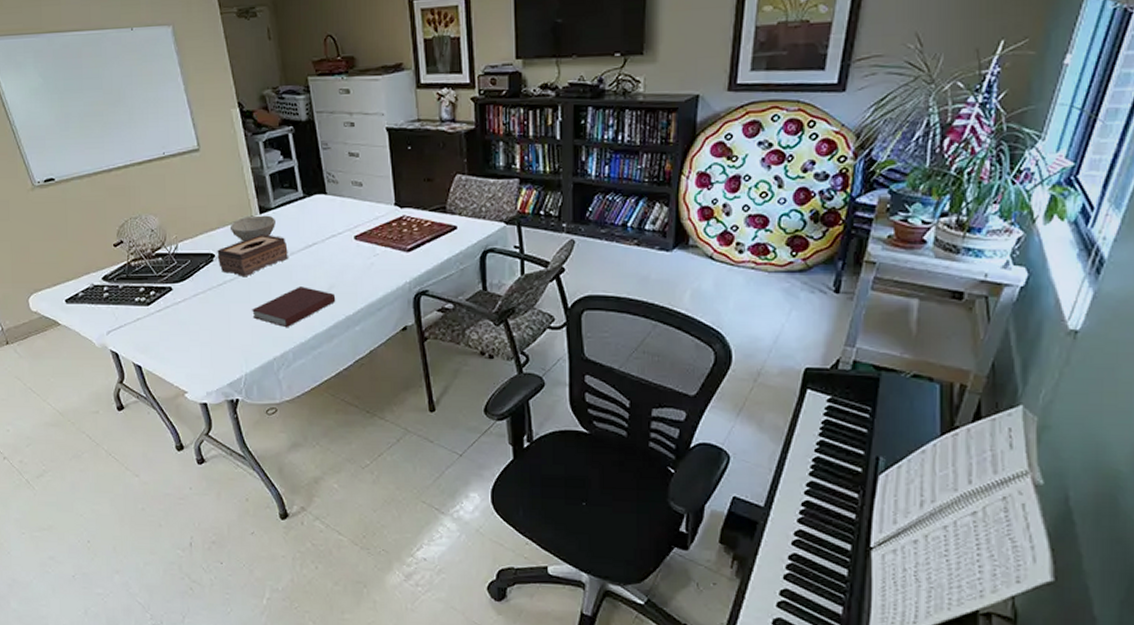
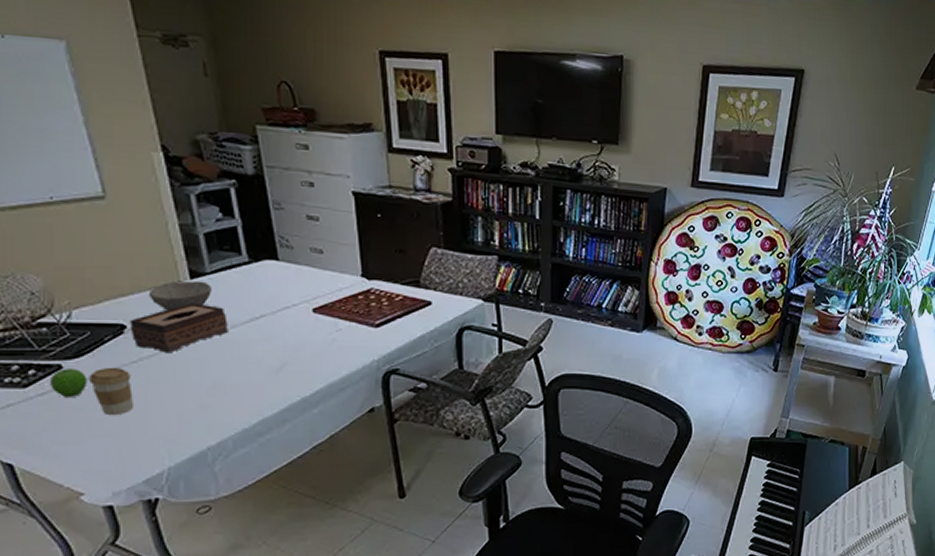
fruit: none [164,290,189,313] -> present [51,369,87,397]
coffee cup: none [190,289,220,329] -> present [89,367,133,416]
notebook: present [251,287,336,328] -> none [177,365,289,413]

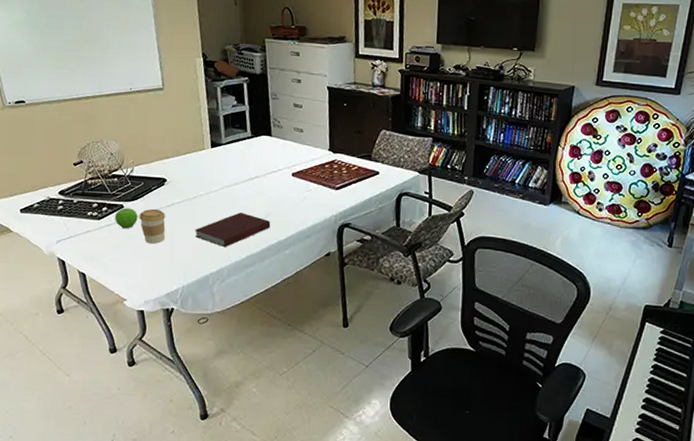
tissue box: present [130,303,228,354] -> none [168,165,233,201]
bowl: present [148,280,211,311] -> none [183,149,224,170]
notebook: none [177,365,289,413] -> present [194,212,271,248]

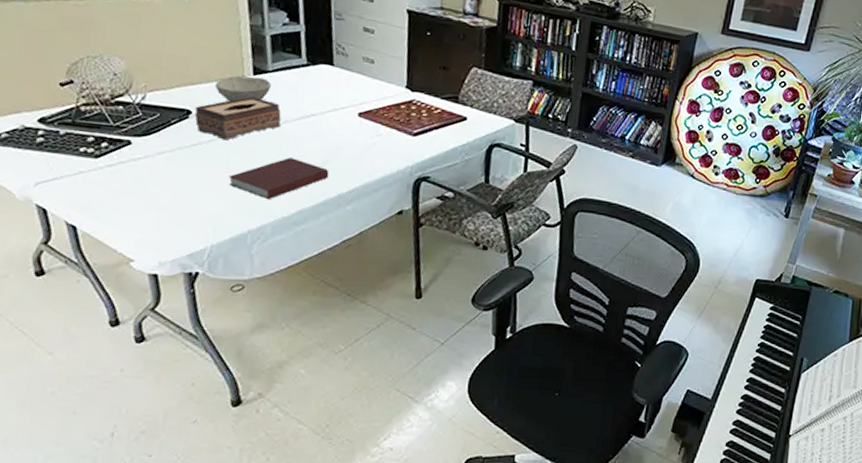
fruit: present [115,208,138,229] -> none [119,144,152,171]
coffee cup: present [139,208,166,244] -> none [152,147,190,192]
tissue box: none [168,165,233,201] -> present [194,97,282,141]
bowl: none [183,149,224,170] -> present [214,75,271,102]

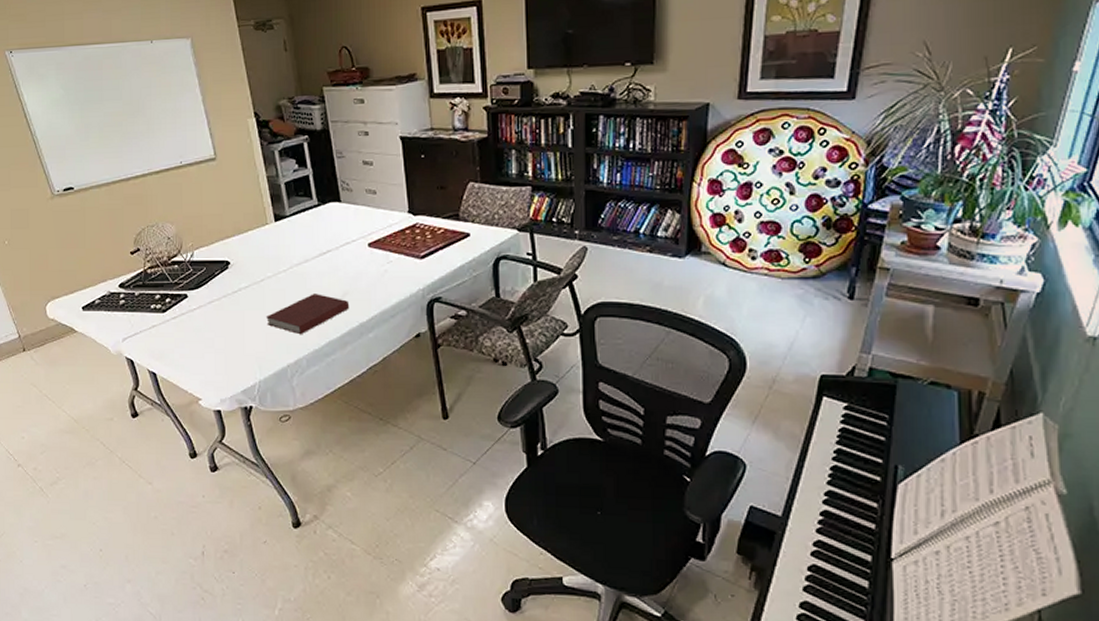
tissue box: present [194,97,282,141] -> none [232,242,302,285]
bowl: present [214,75,271,102] -> none [245,223,290,249]

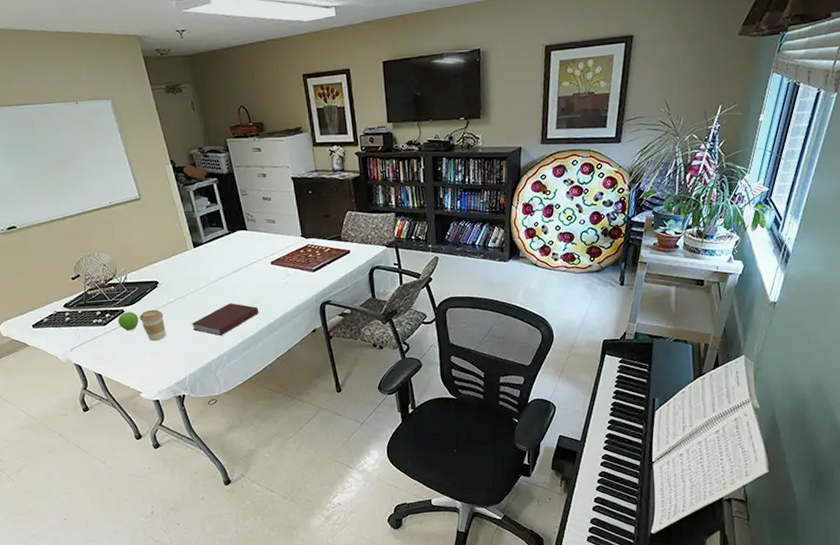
fruit: none [180,297,204,320] -> present [118,312,139,330]
coffee cup: none [205,296,234,336] -> present [139,309,166,342]

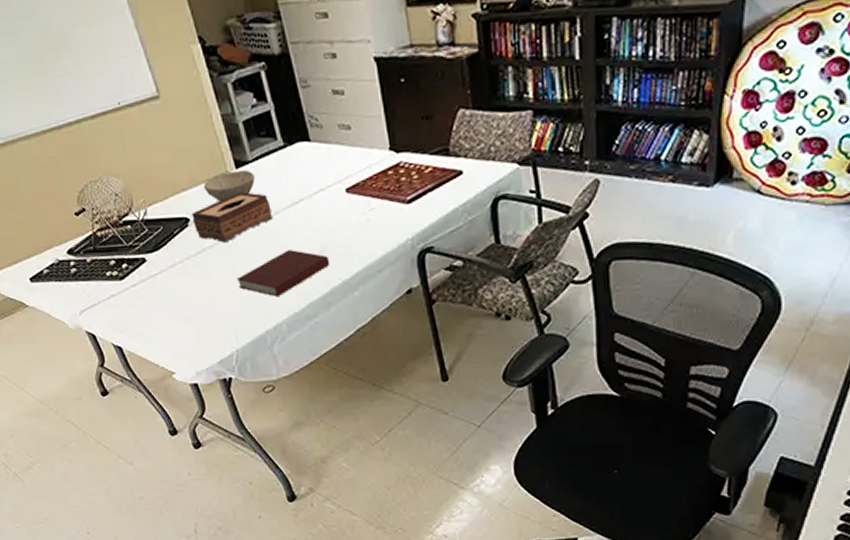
fruit: present [118,312,139,330] -> none [138,261,166,287]
coffee cup: present [139,309,166,342] -> none [166,258,203,303]
tissue box: none [160,264,219,299] -> present [191,192,272,243]
bowl: none [169,248,207,271] -> present [203,169,255,202]

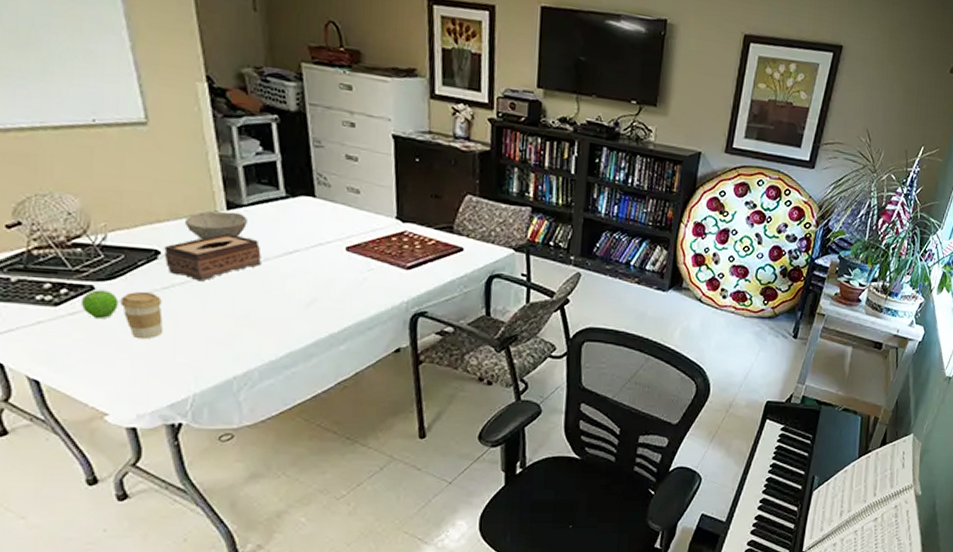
fruit: none [138,261,166,287] -> present [82,290,119,318]
coffee cup: none [166,258,203,303] -> present [120,291,163,340]
notebook: present [236,250,330,297] -> none [206,297,318,343]

